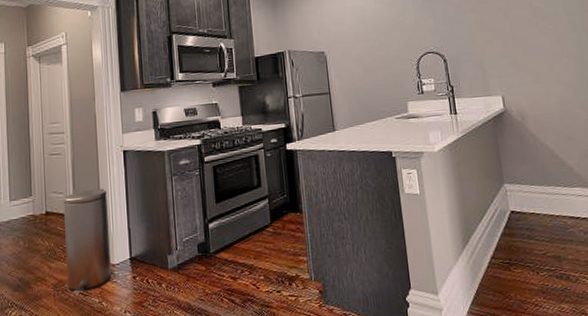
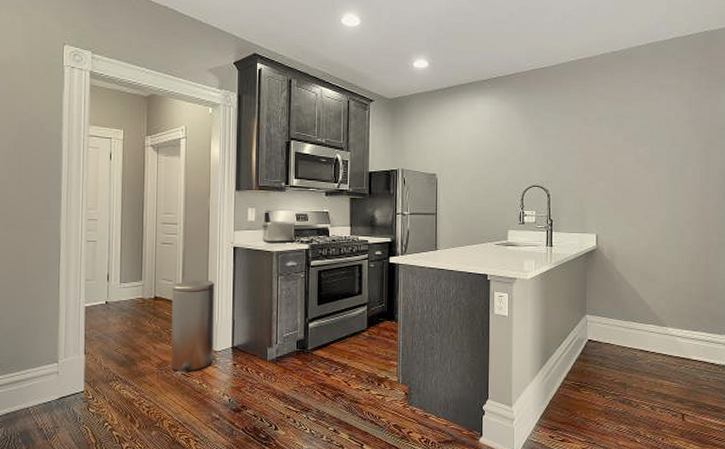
toaster: none [150,118,186,143] -> present [261,221,295,244]

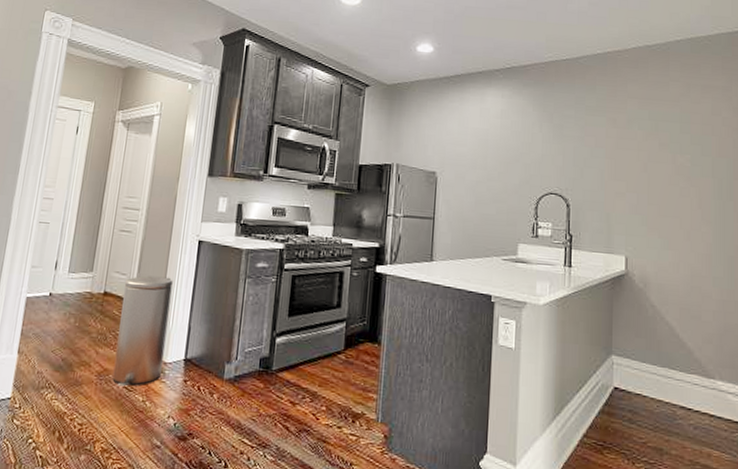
toaster: present [261,221,295,244] -> none [232,213,271,241]

